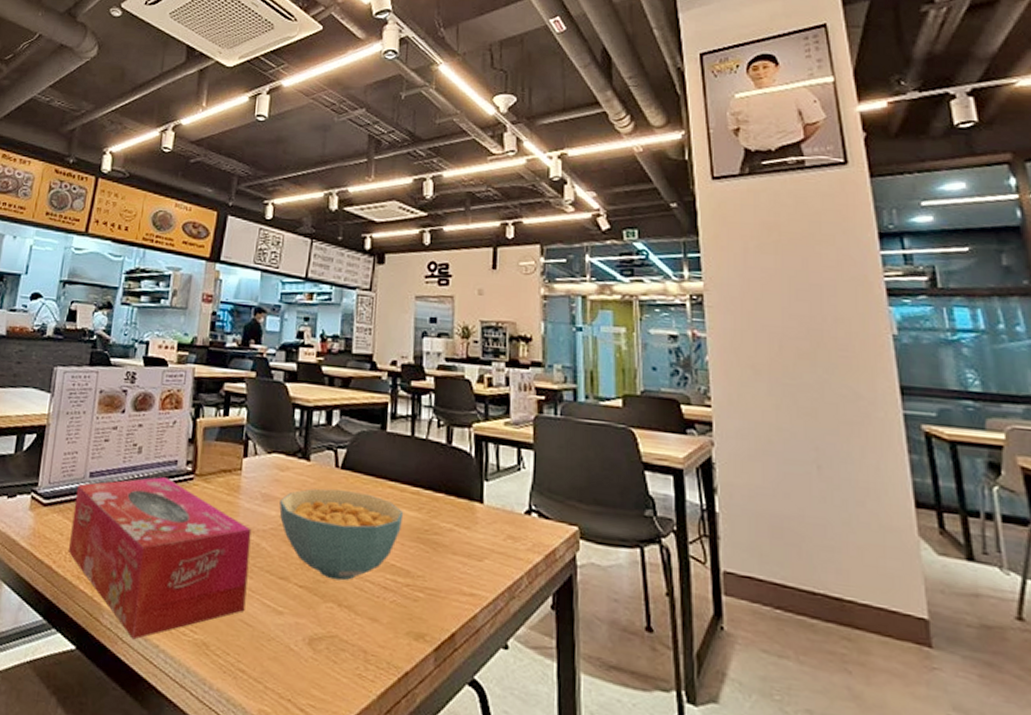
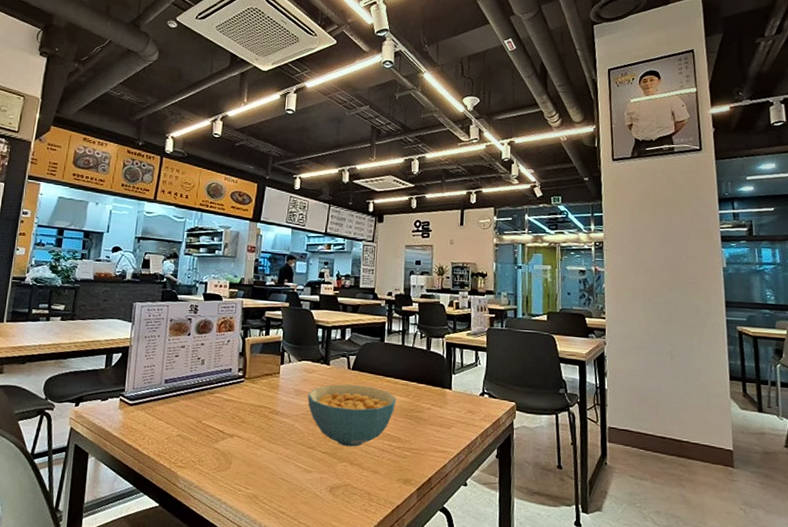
tissue box: present [69,477,252,640] -> none [151,381,288,497]

